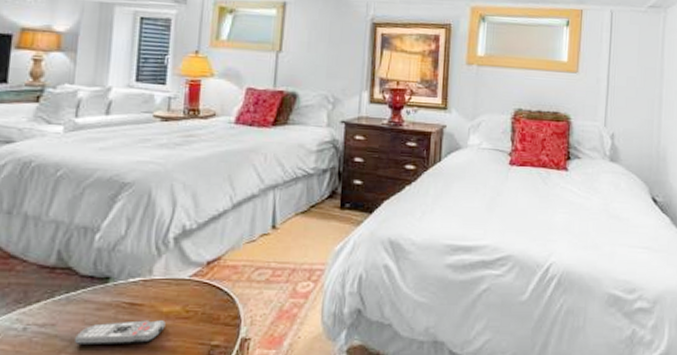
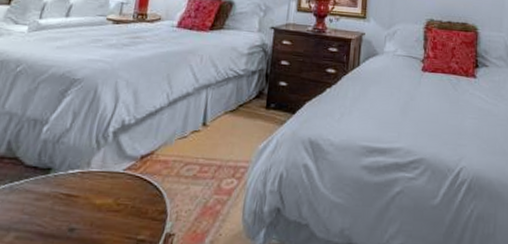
remote control: present [75,320,166,346] -> none [12,212,97,236]

